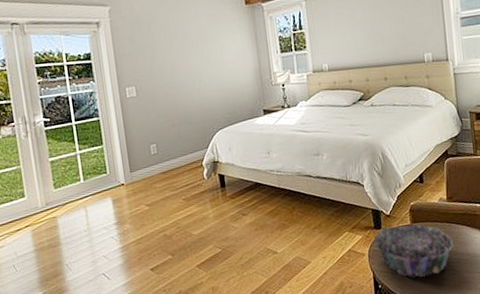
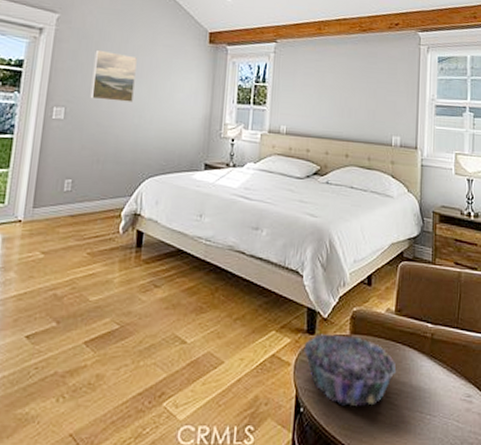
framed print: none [148,30,191,75] -> present [90,49,137,102]

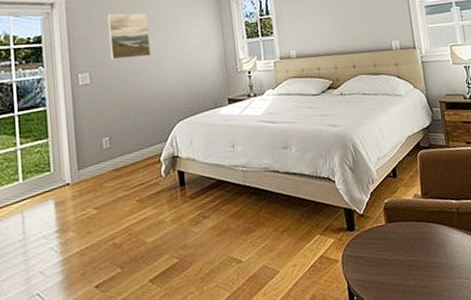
decorative bowl: present [303,334,397,406] -> none [347,224,432,287]

